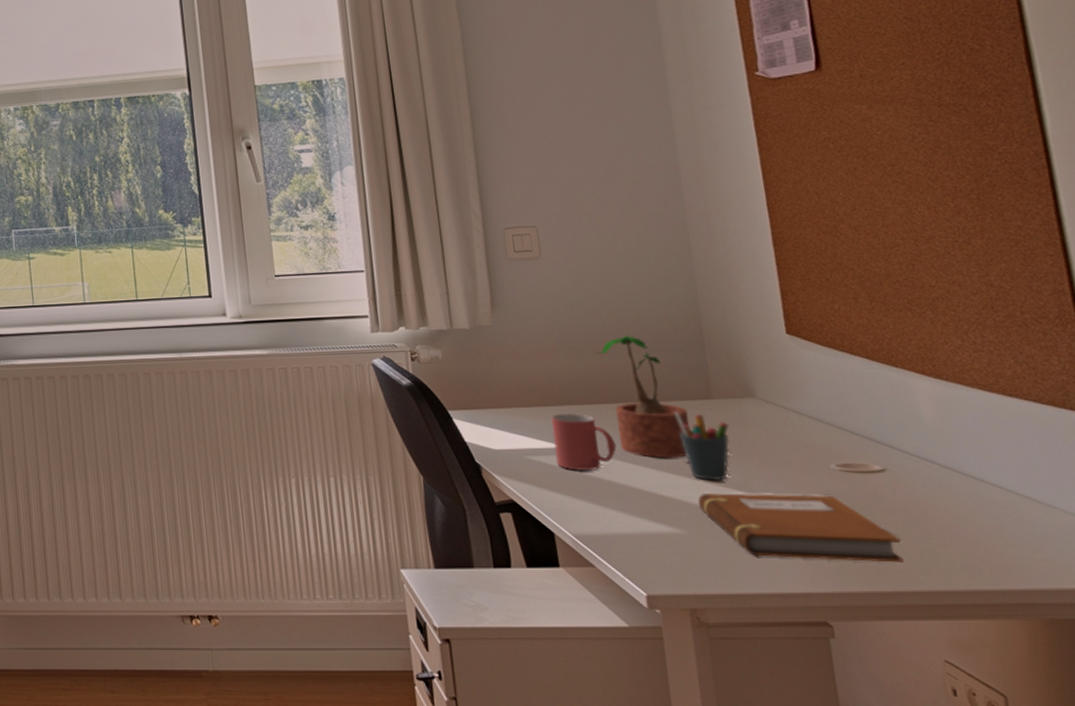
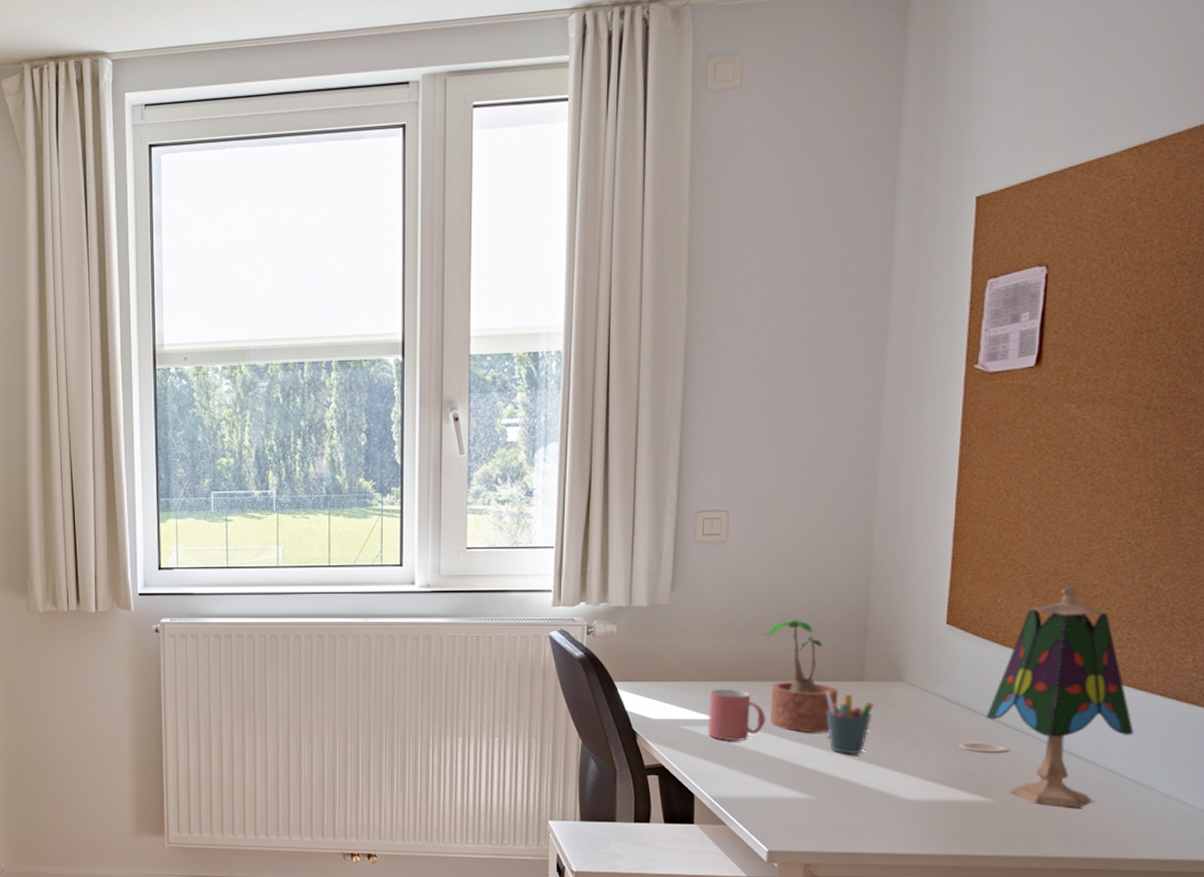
notebook: present [697,493,904,563] -> none [830,765,1006,831]
table lamp: none [852,288,1018,533] -> present [986,586,1135,808]

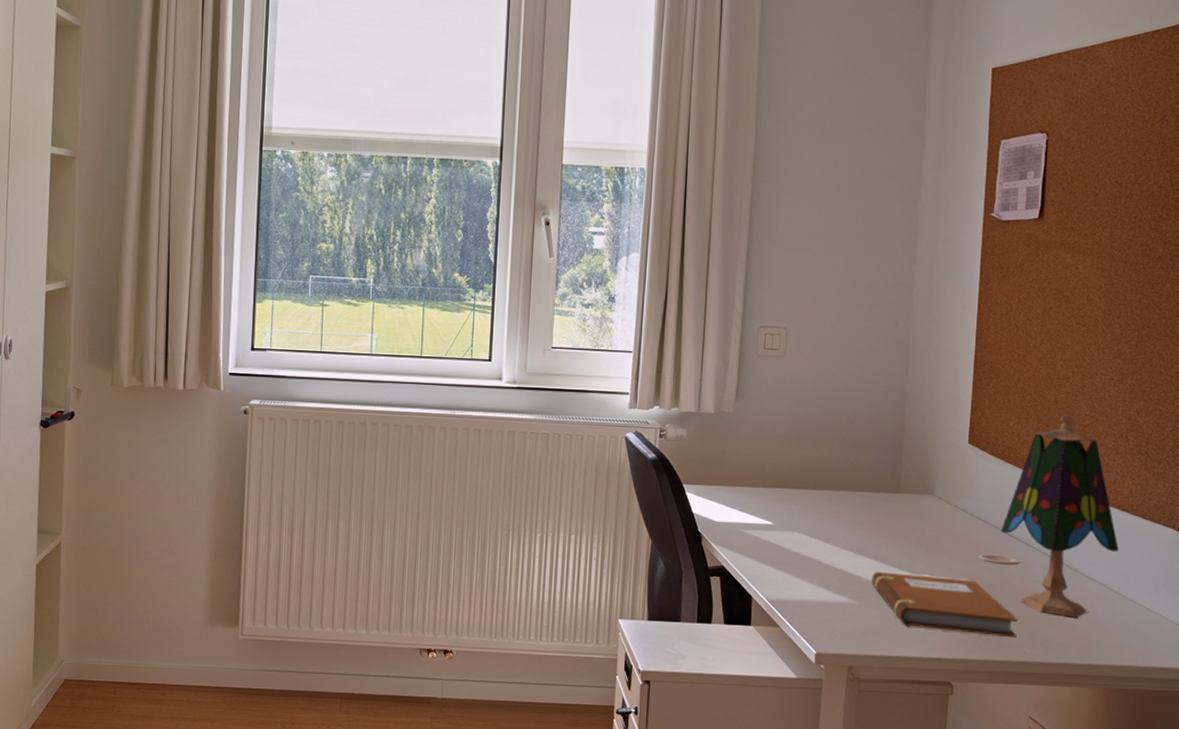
mug: present [707,688,766,741] -> none [764,495,816,546]
potted plant: present [763,619,839,733] -> none [815,432,879,541]
pen holder: present [825,691,874,754] -> none [867,501,909,562]
notebook: none [830,765,1006,831] -> present [871,572,1018,638]

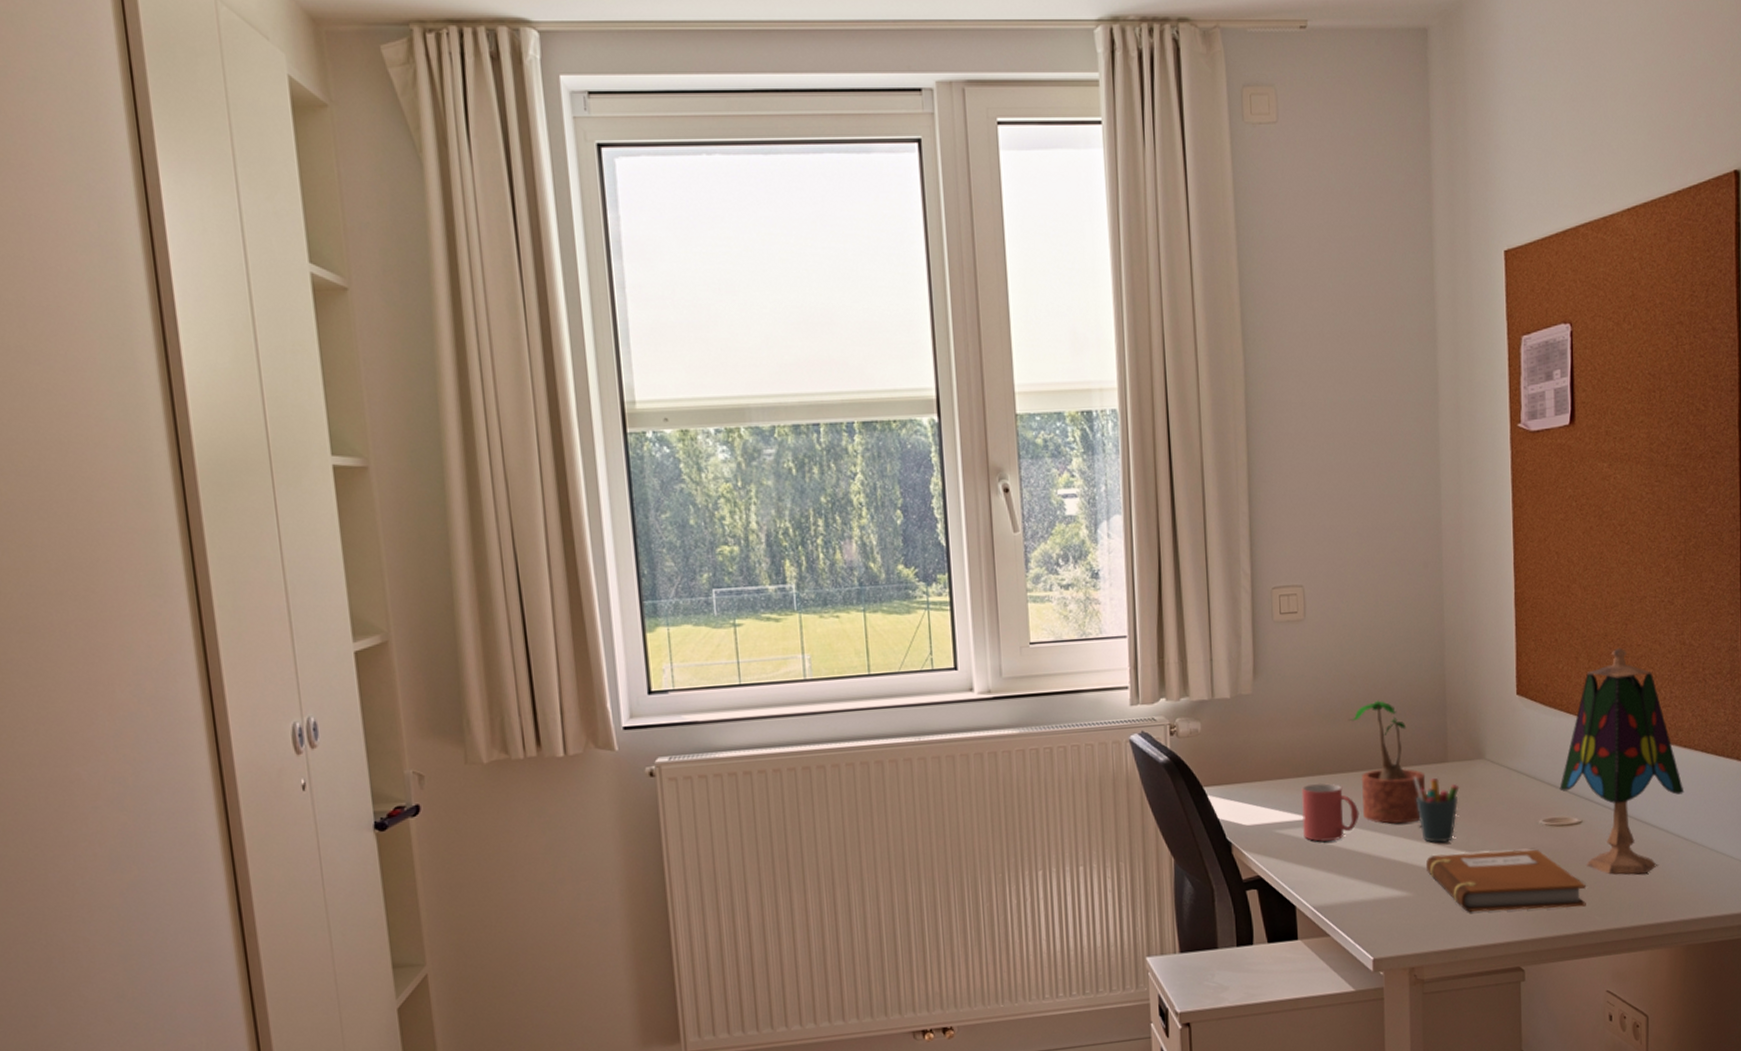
mug: none [764,495,816,546] -> present [1301,782,1360,842]
potted plant: none [815,432,879,541] -> present [1349,700,1426,824]
pen holder: none [867,501,909,562] -> present [1413,776,1460,843]

